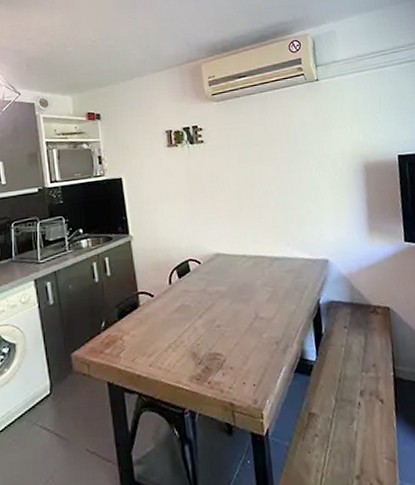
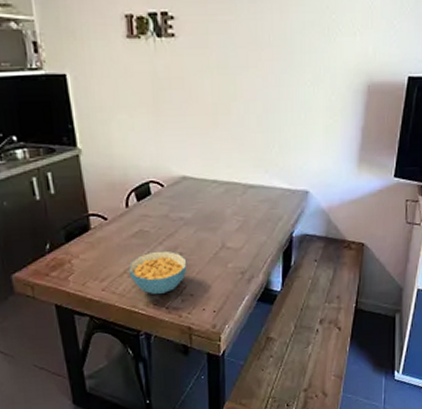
cereal bowl: none [173,323,225,368] -> present [128,250,187,294]

